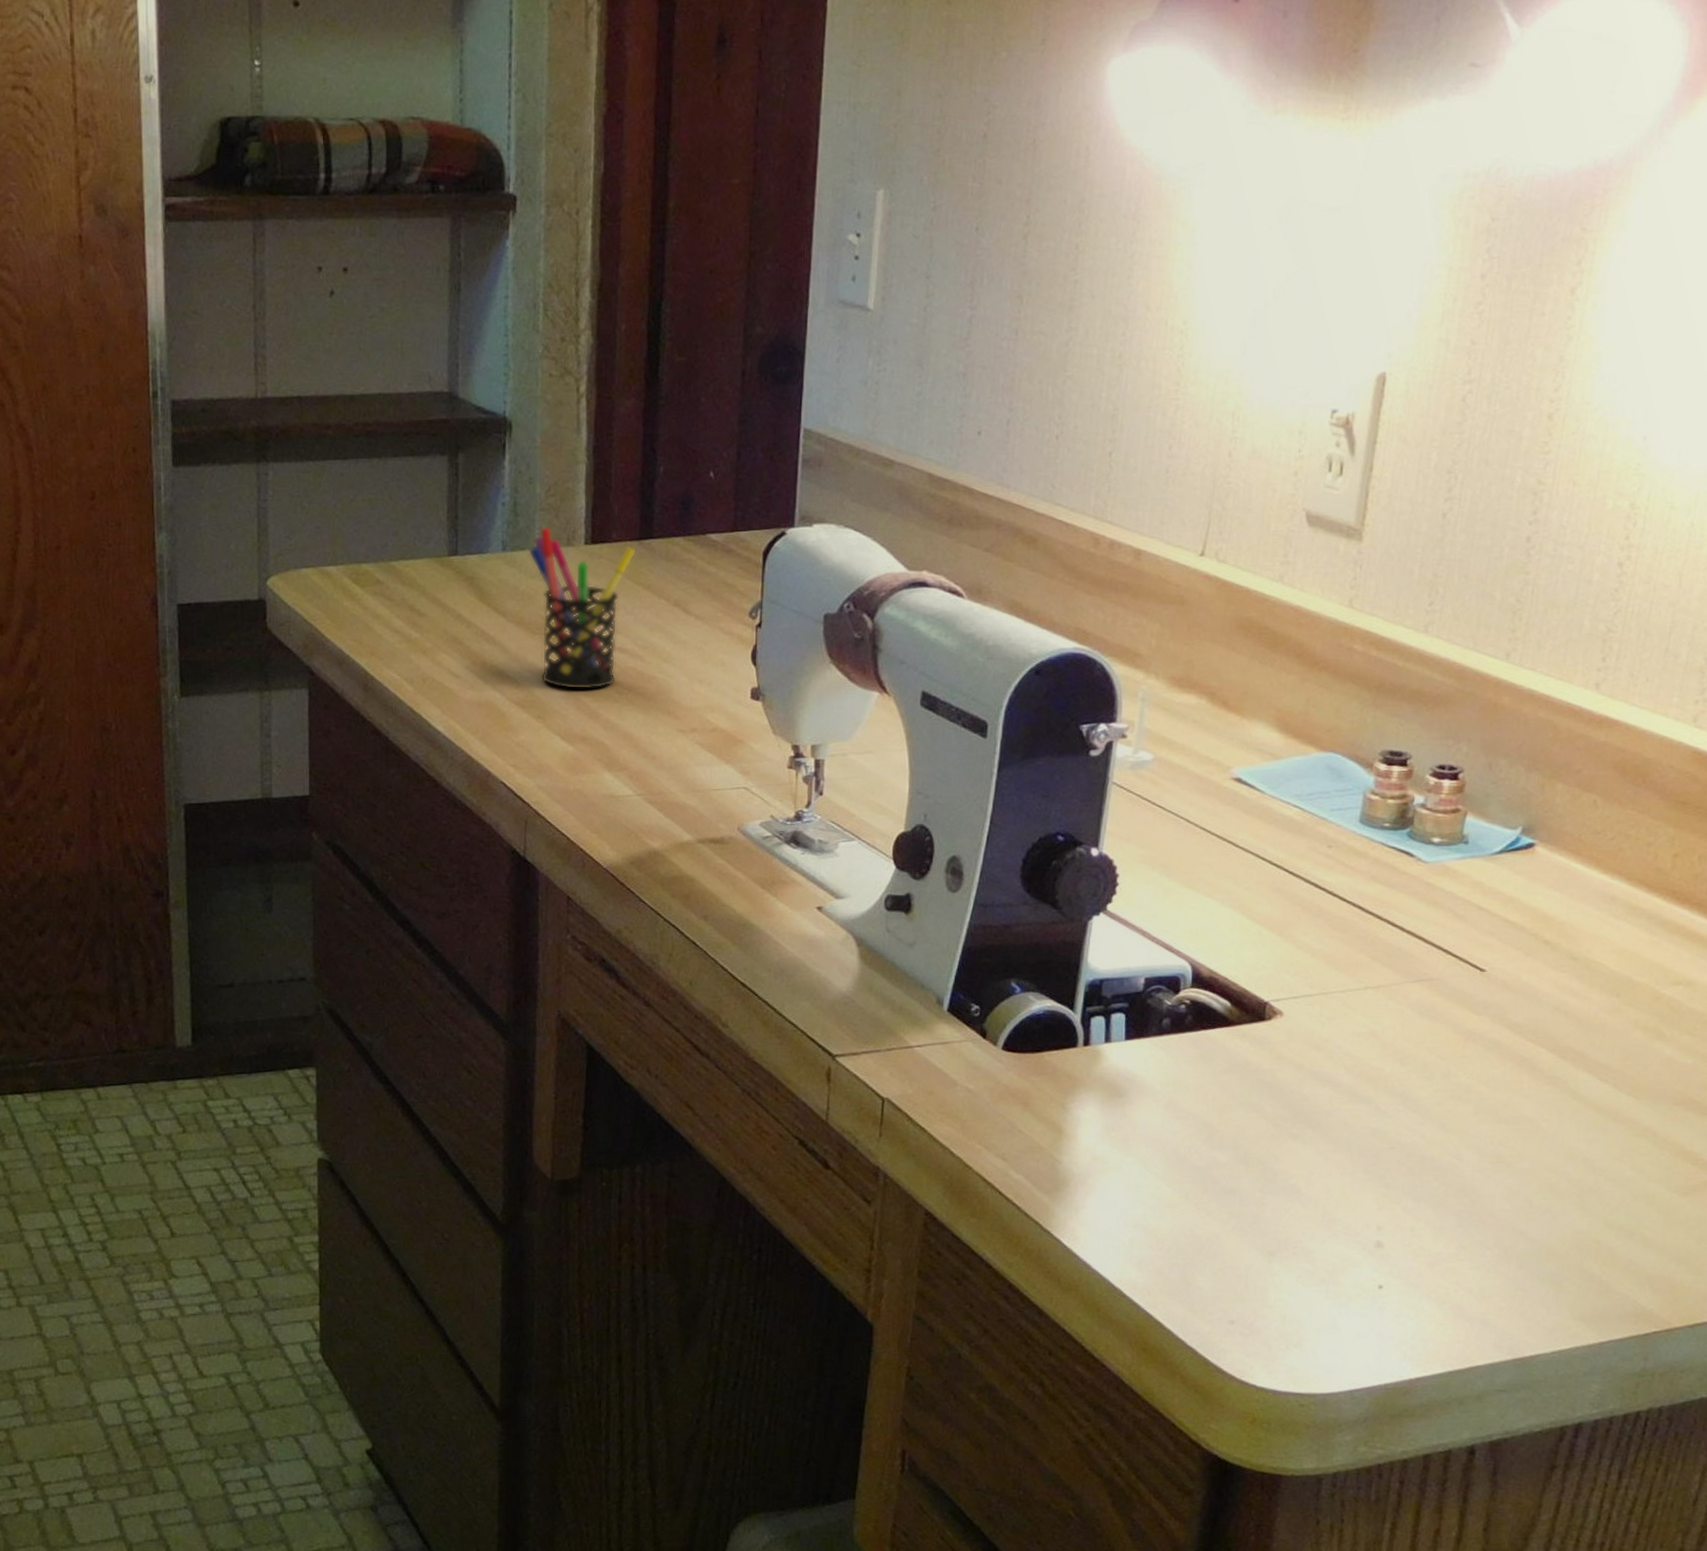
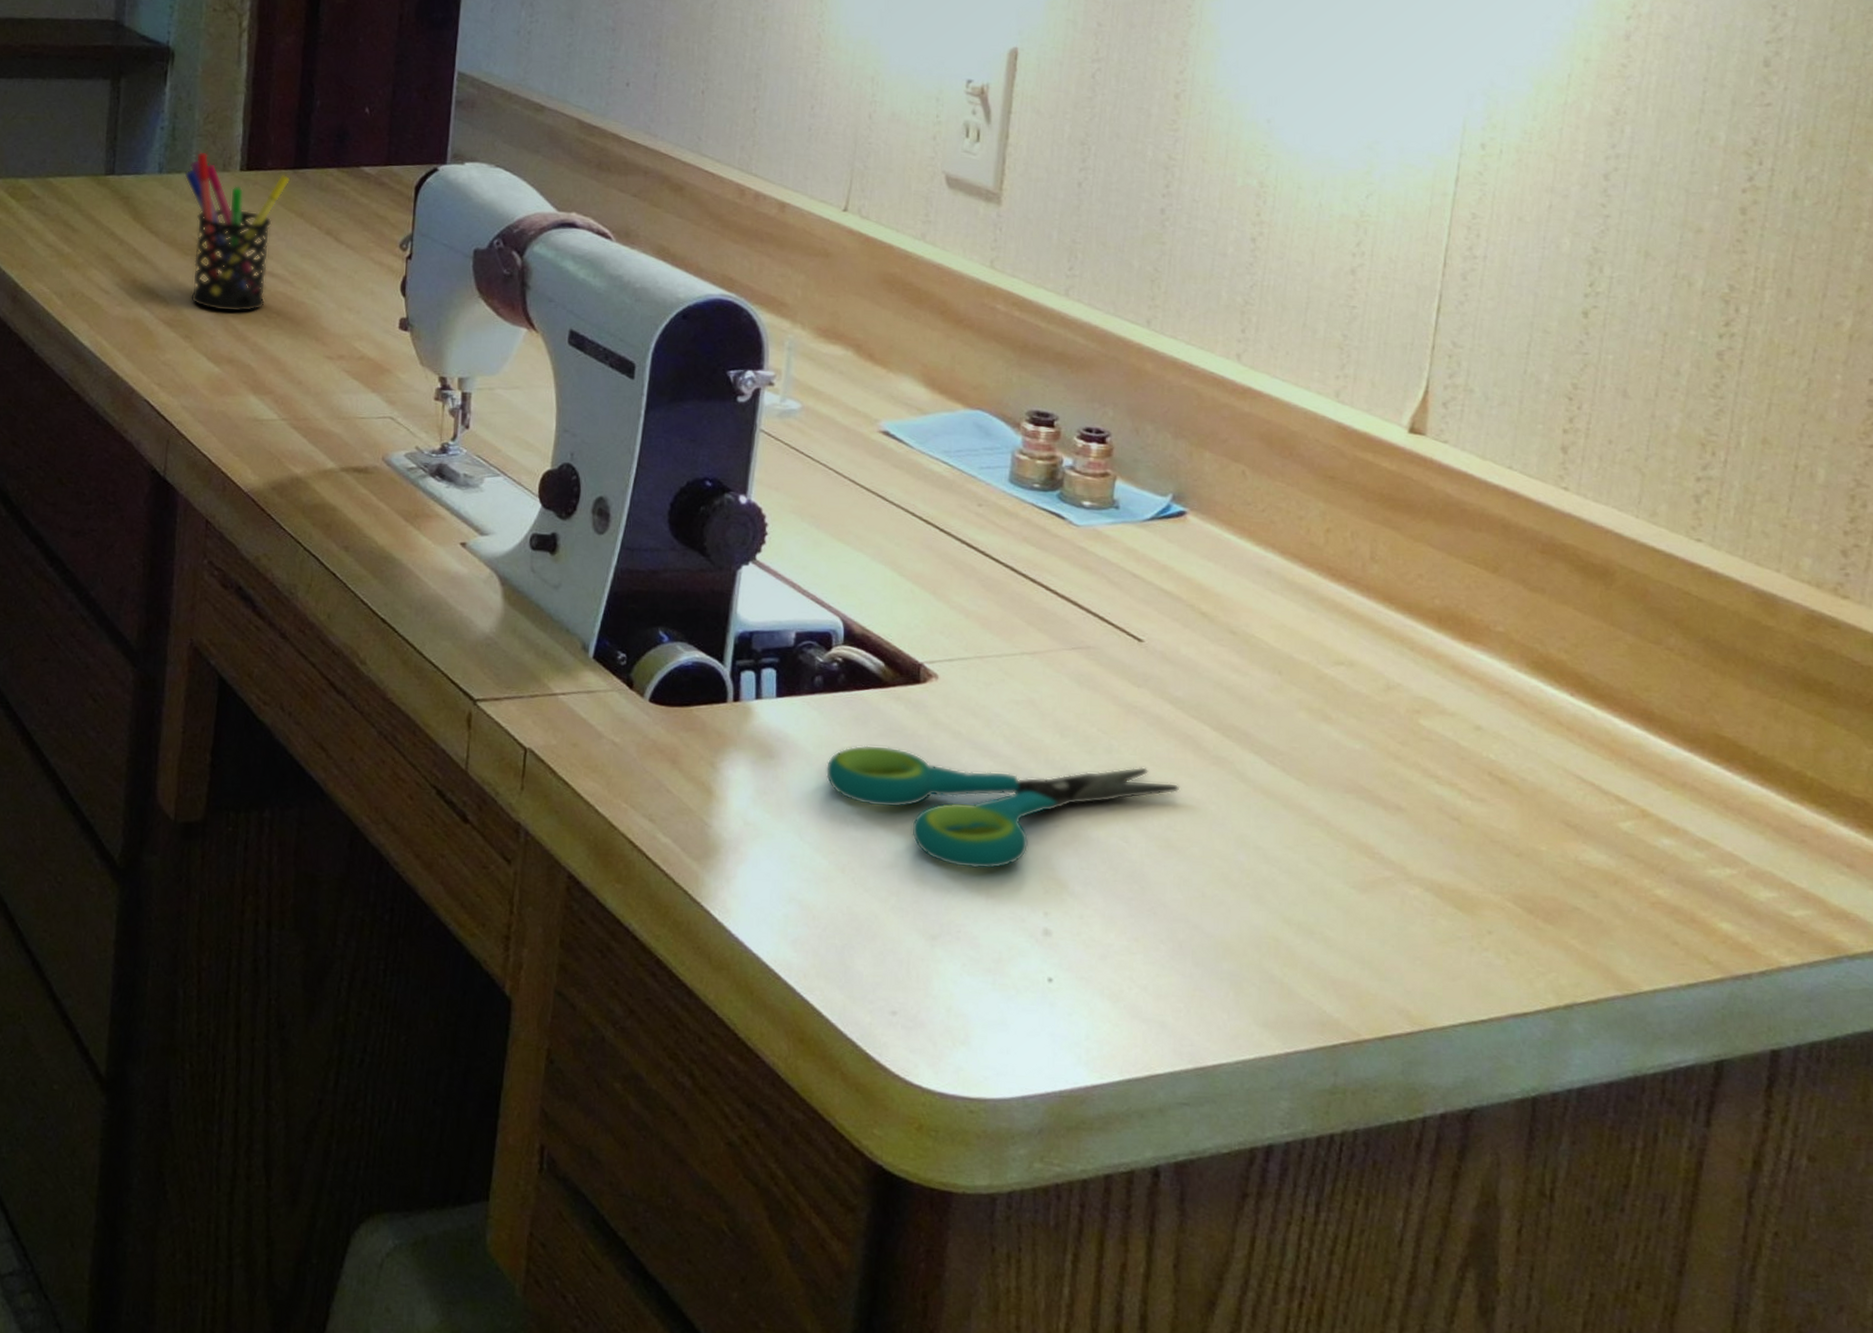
scissors: none [1171,1080,1513,1191] -> present [825,745,1179,870]

